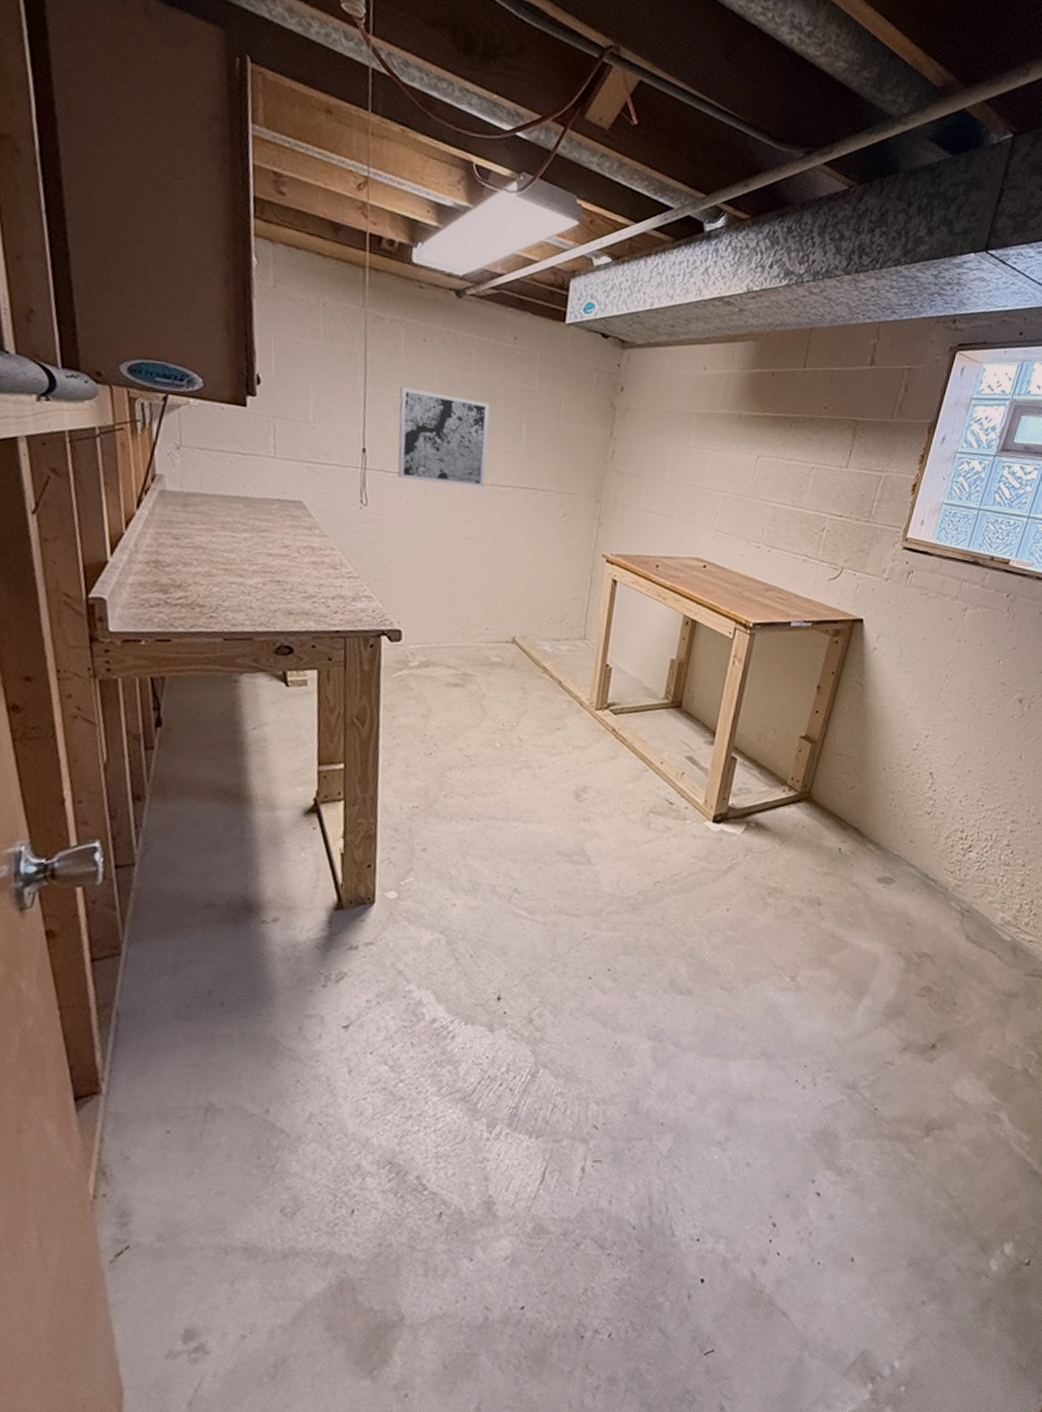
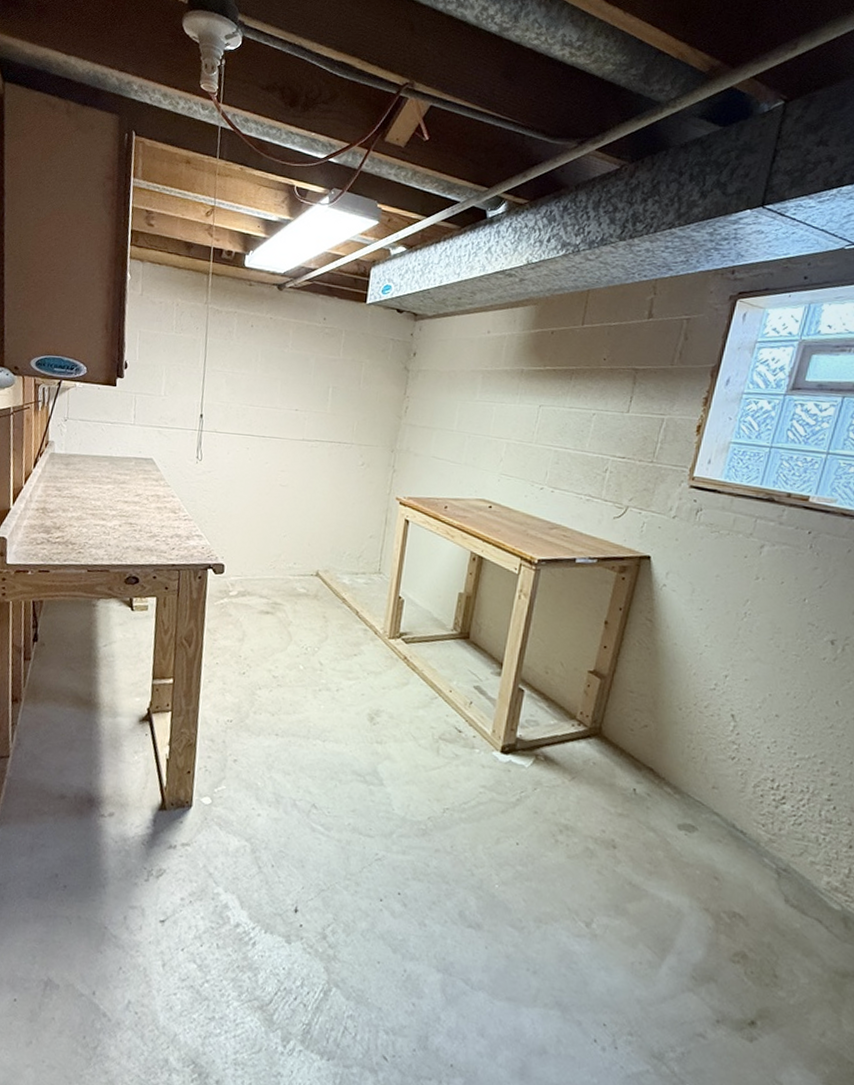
wall art: present [397,387,490,488] -> none [226,364,303,443]

